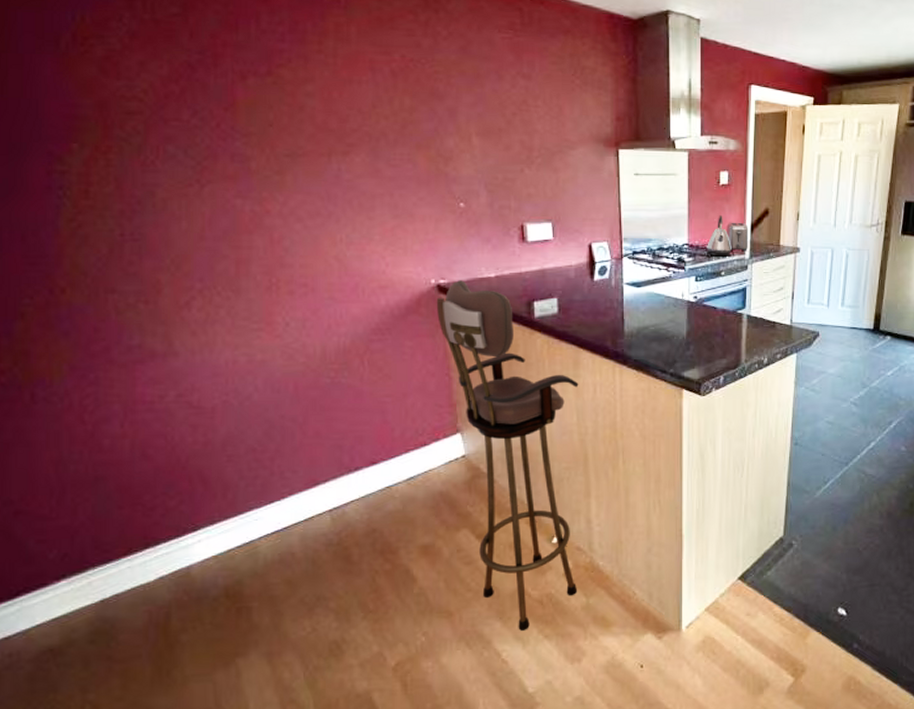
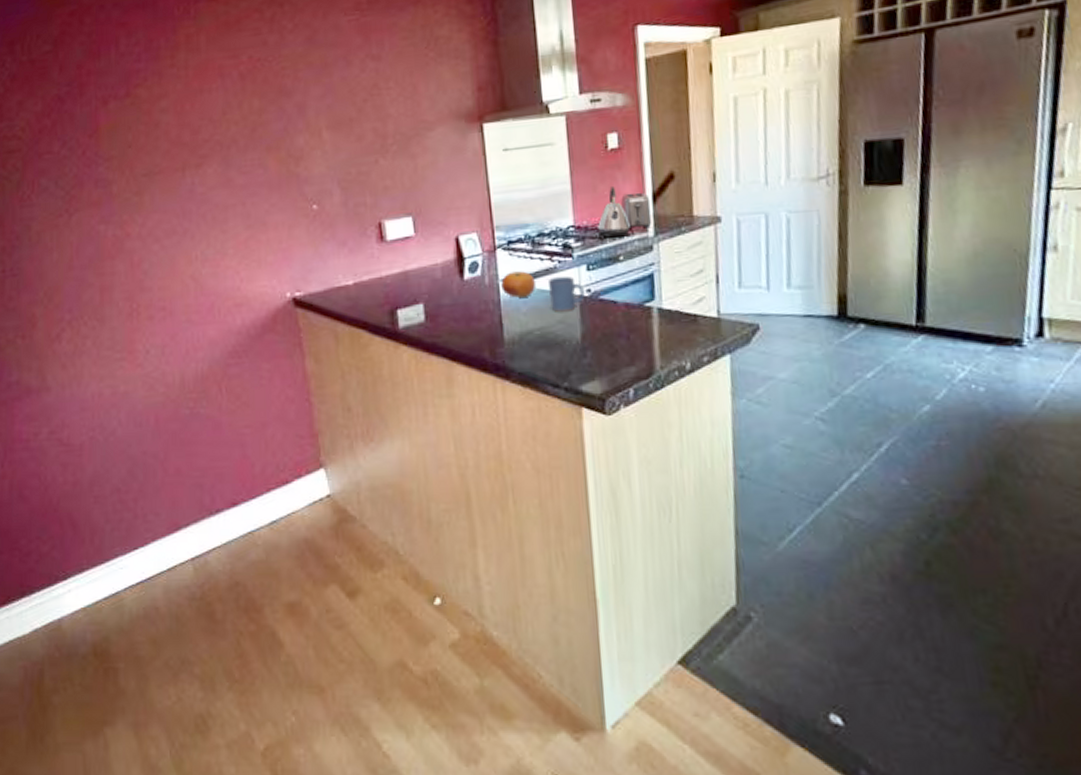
bar stool: present [436,280,579,631] -> none [292,291,467,717]
fruit: none [625,277,654,299] -> present [501,271,537,298]
mug: none [663,284,692,313] -> present [547,276,585,312]

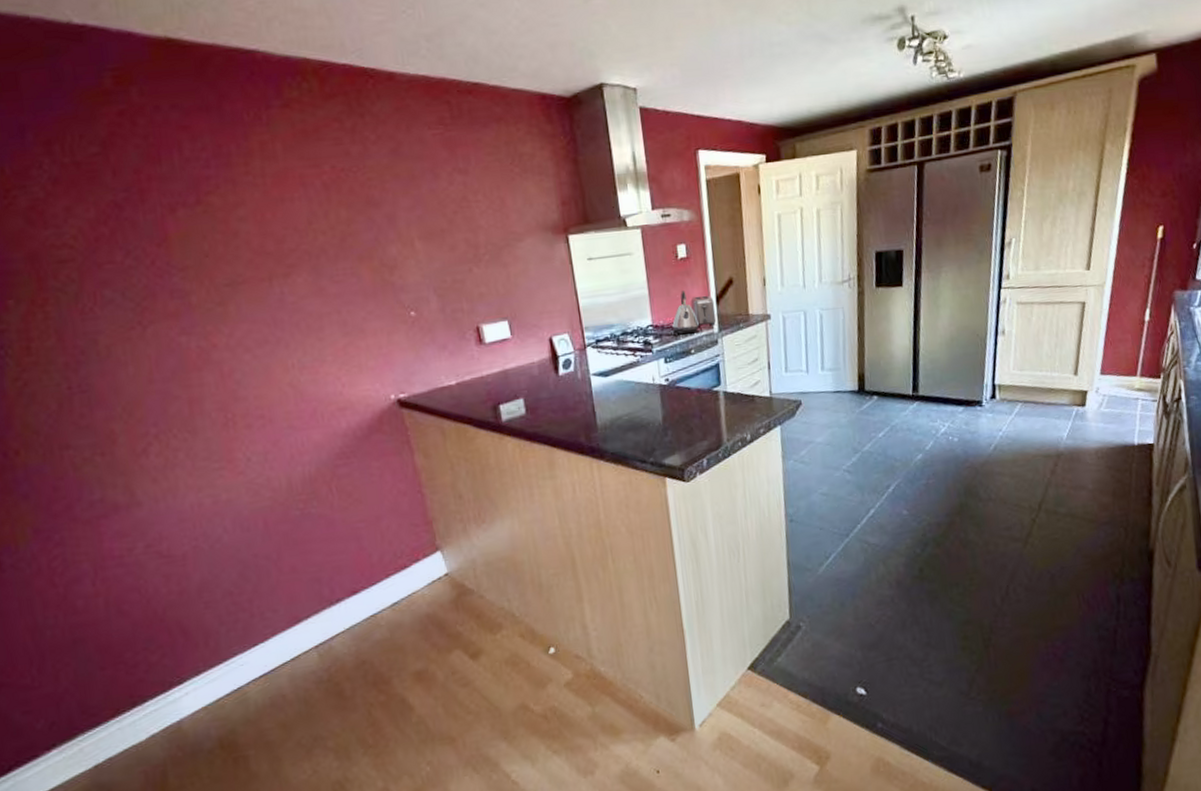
fruit: present [501,271,537,298] -> none [592,365,623,389]
mug: present [547,276,585,312] -> none [632,368,664,400]

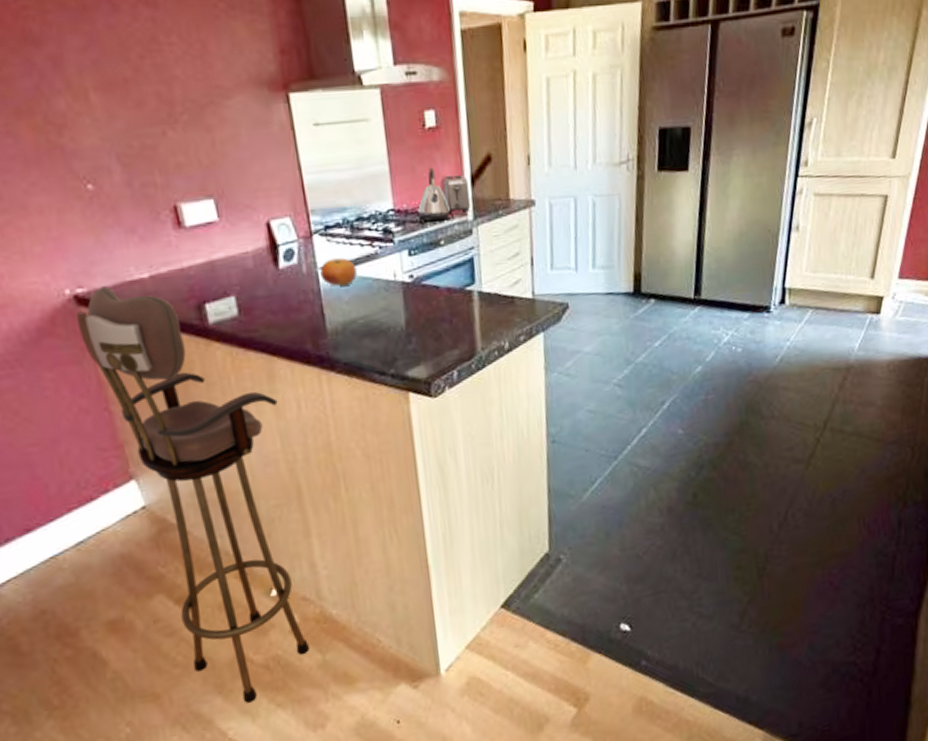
bar stool: none [398,392,581,749] -> present [75,286,309,703]
fruit: none [592,365,623,389] -> present [320,258,358,286]

